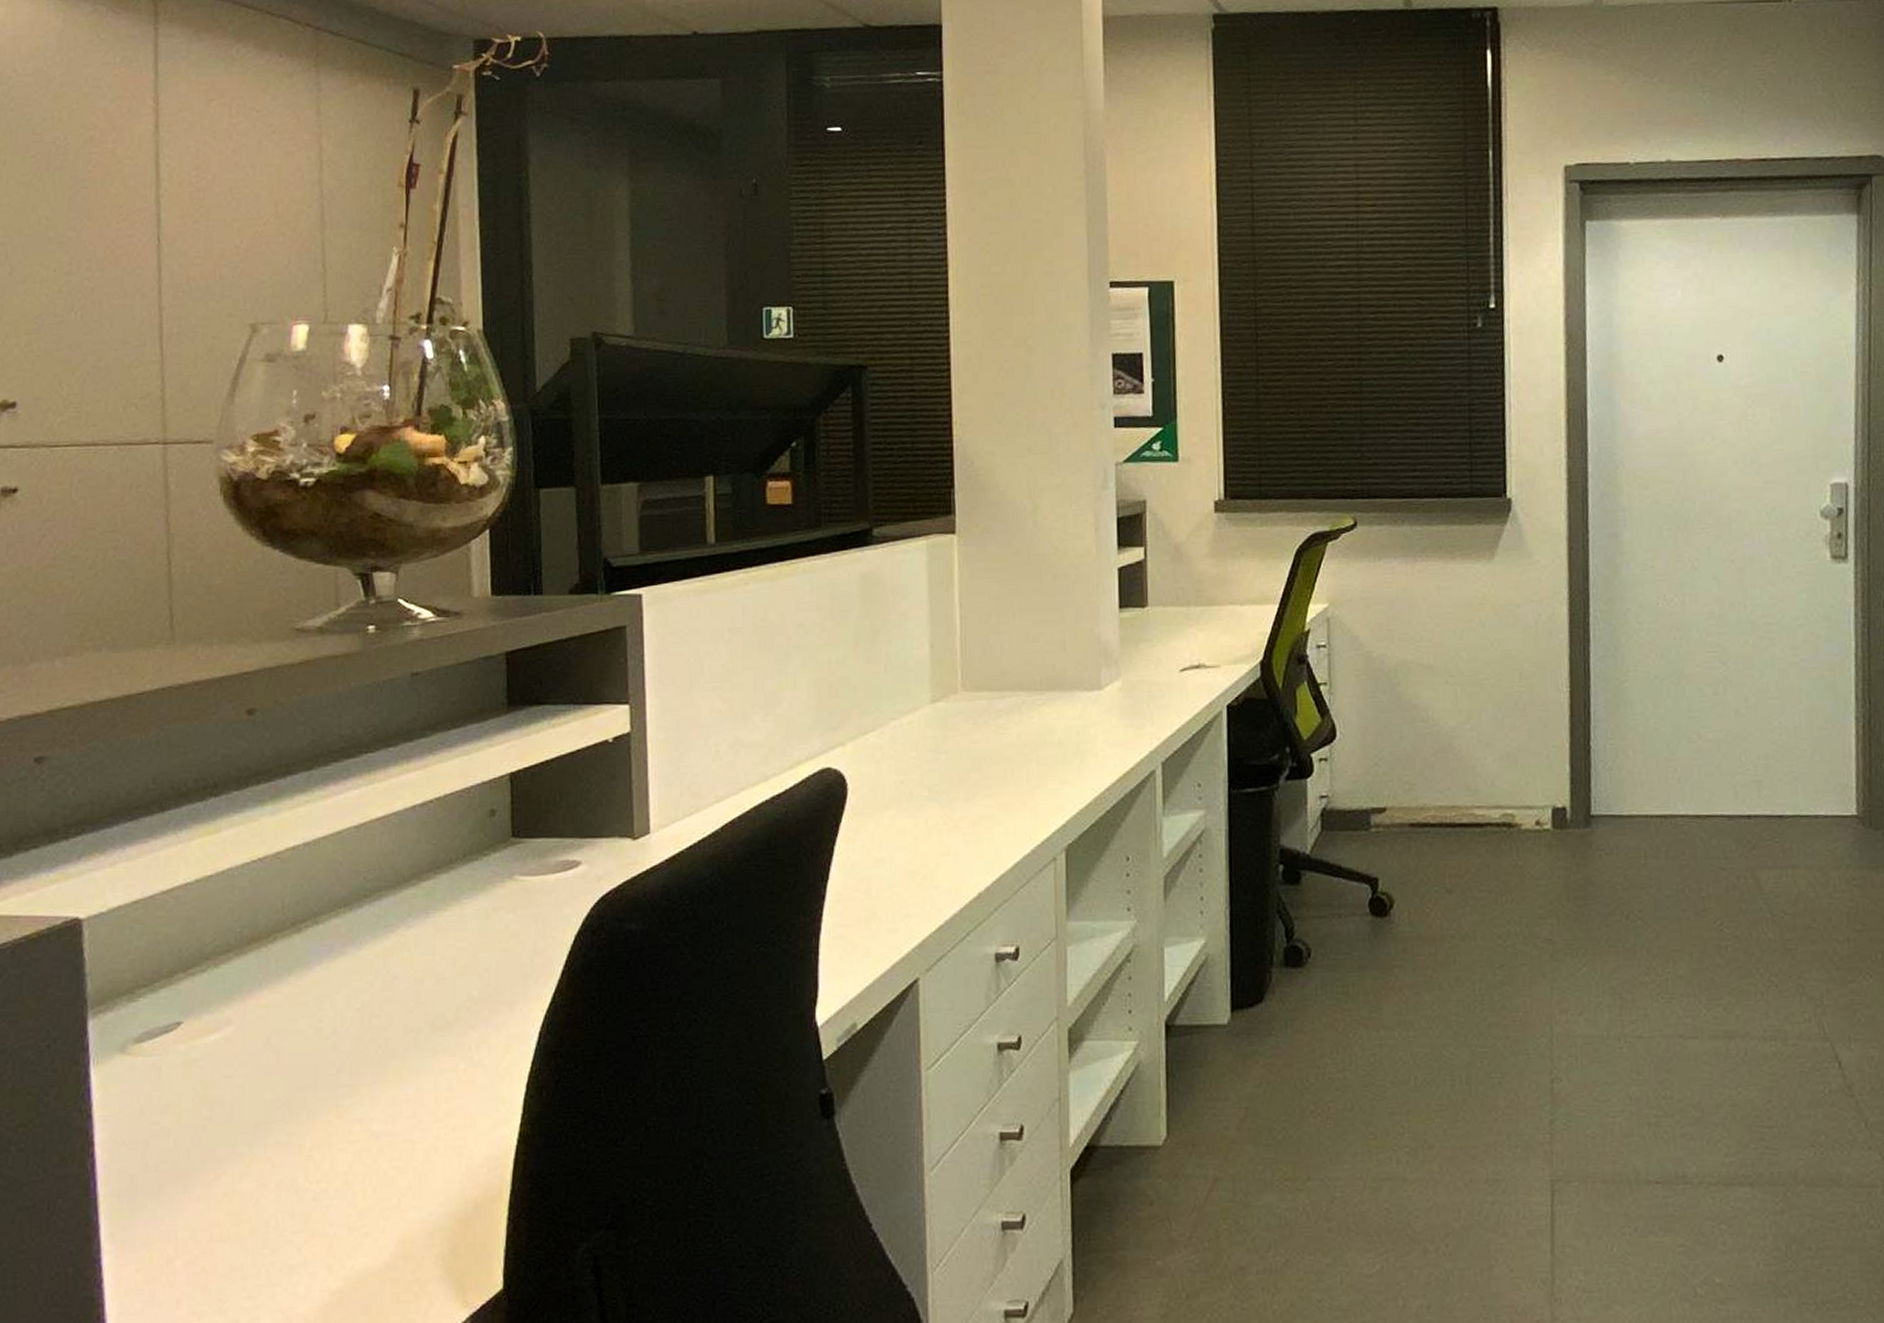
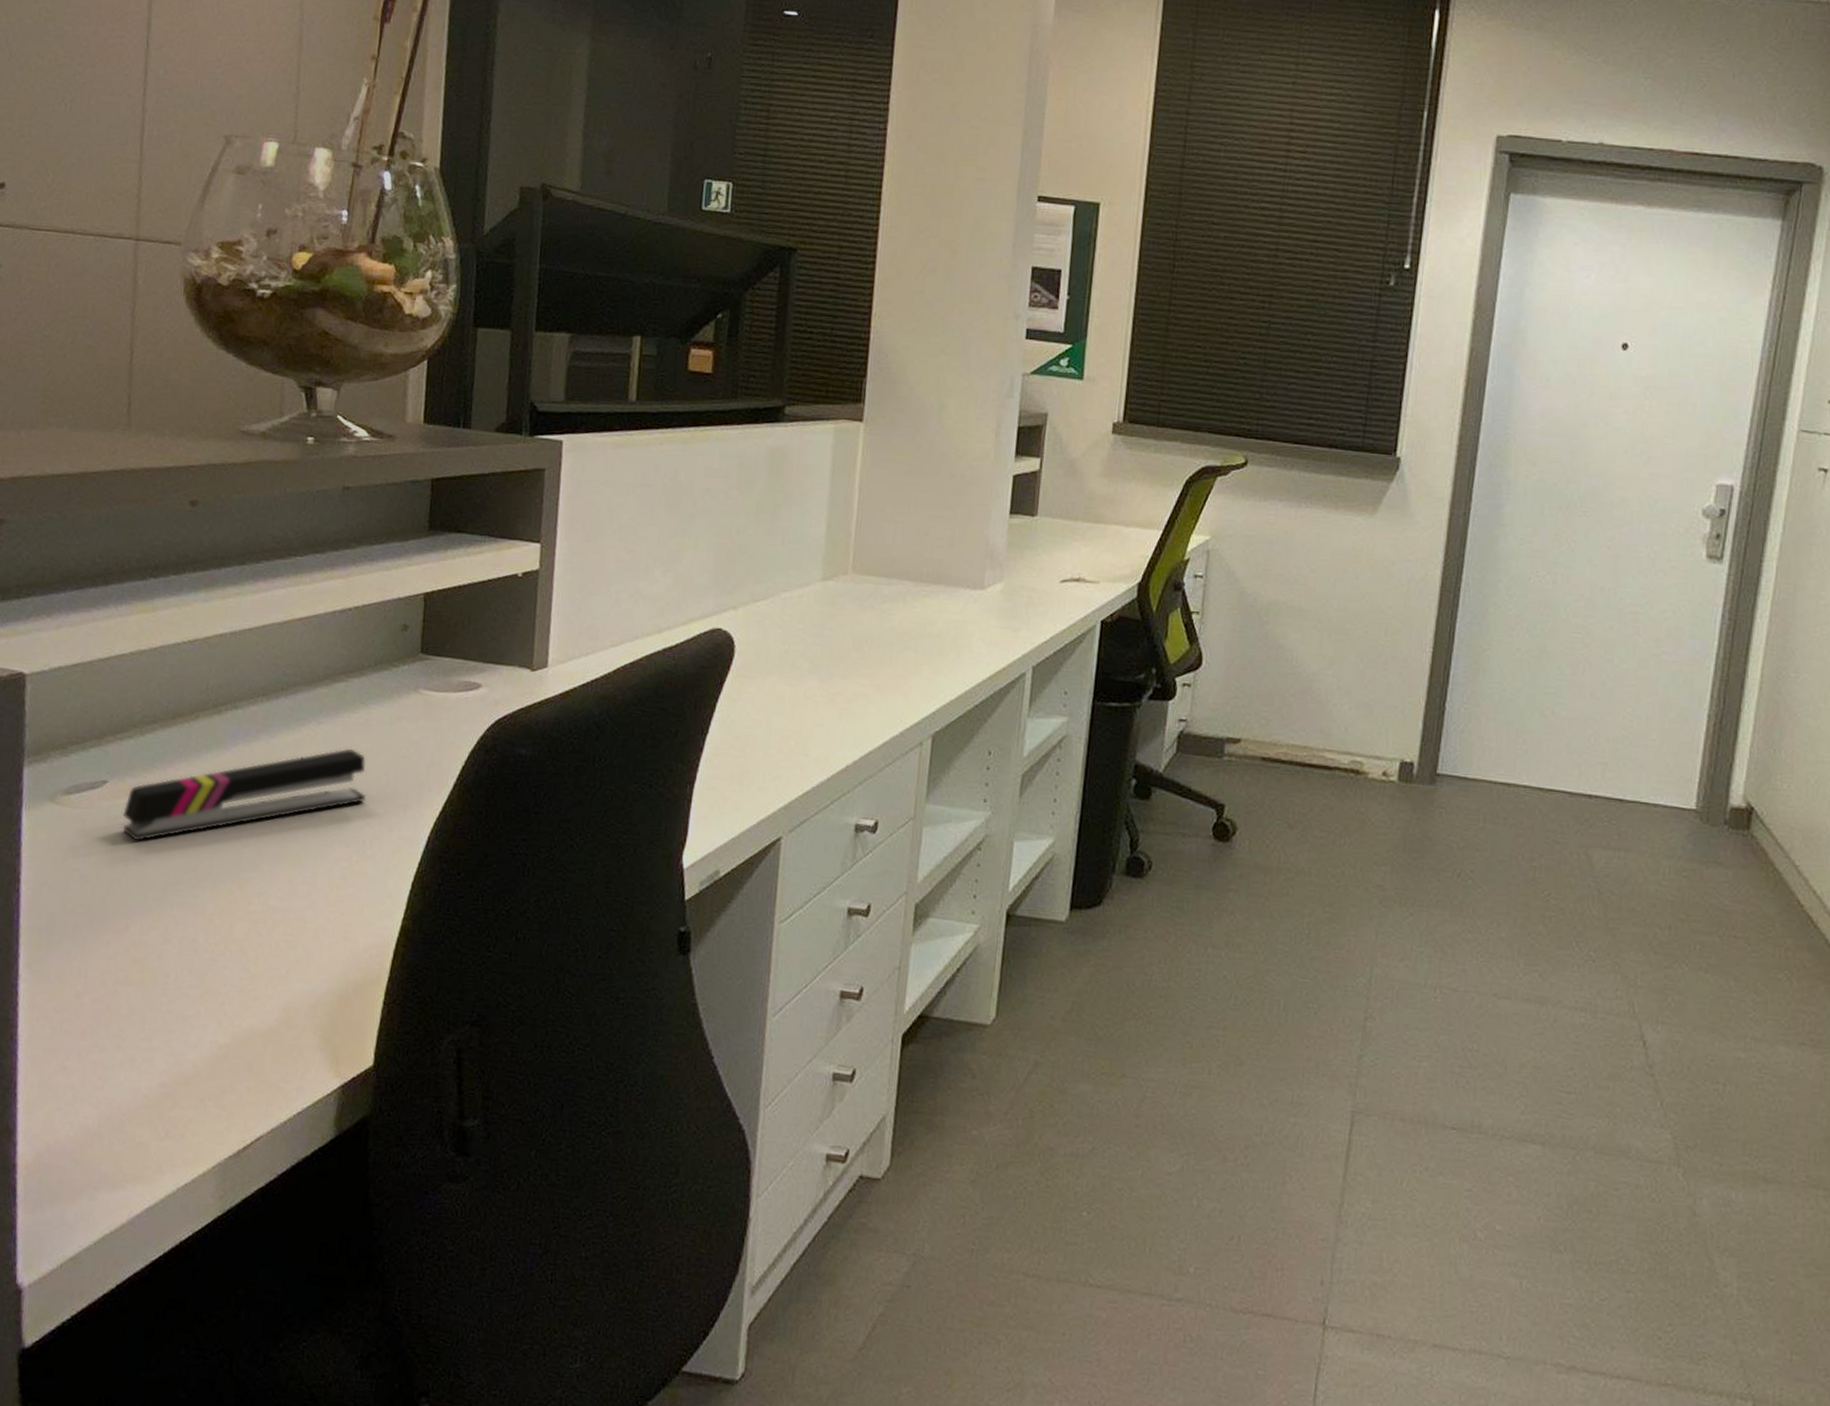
stapler: none [202,949,467,1083] -> present [123,748,366,842]

